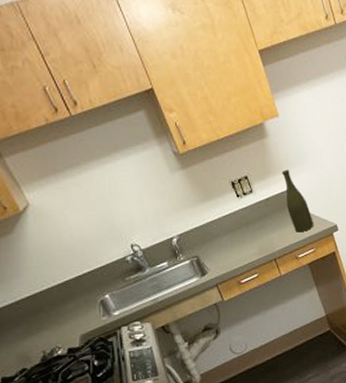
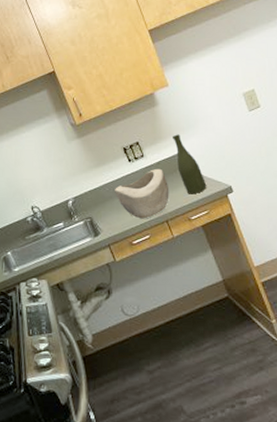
decorative bowl: none [222,205,278,258] -> present [115,168,169,219]

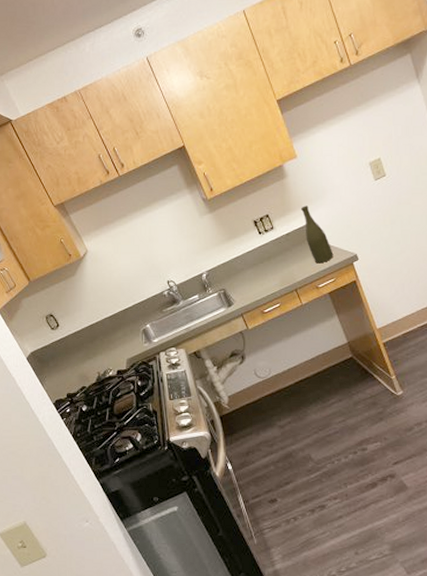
decorative bowl: present [115,168,169,219] -> none [246,240,298,289]

